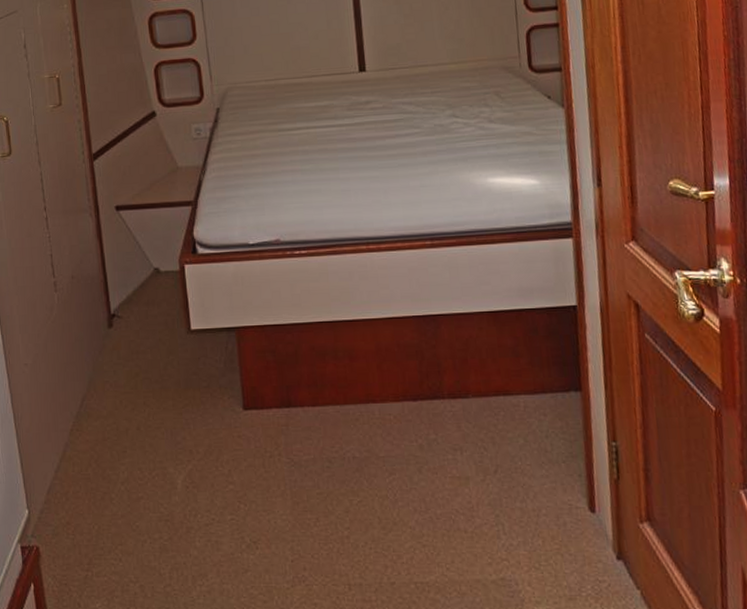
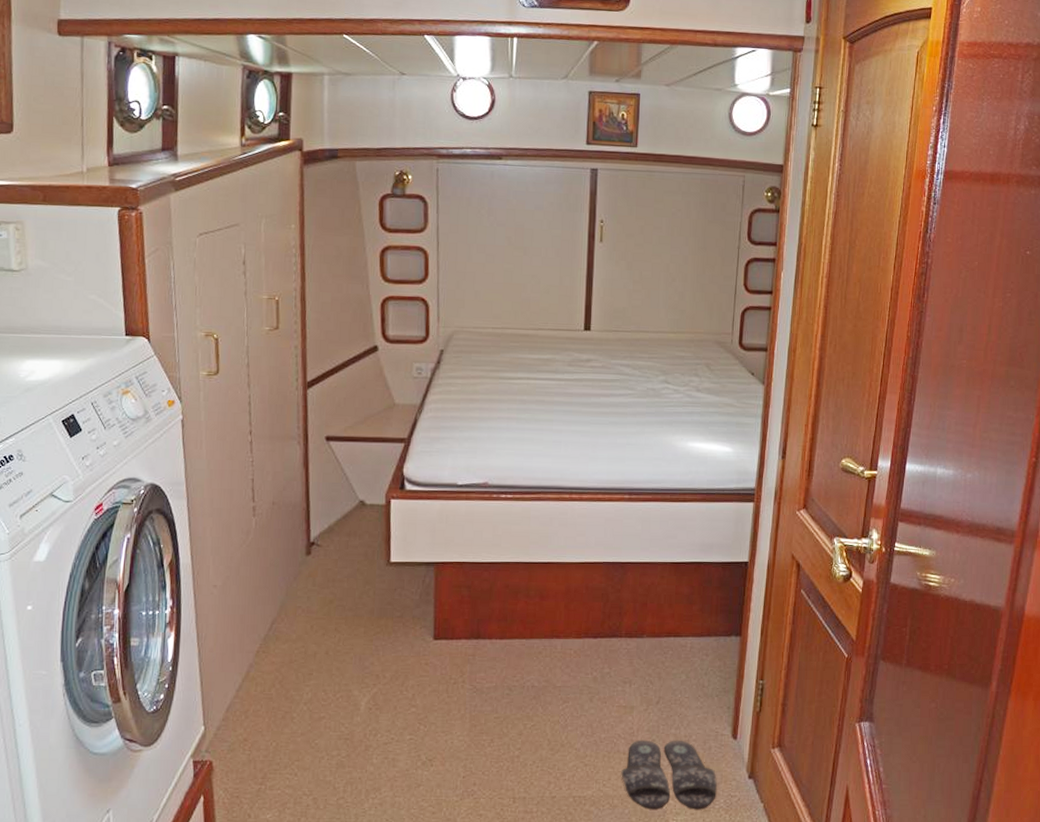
slippers: none [465,515,581,598] -> present [621,739,717,810]

